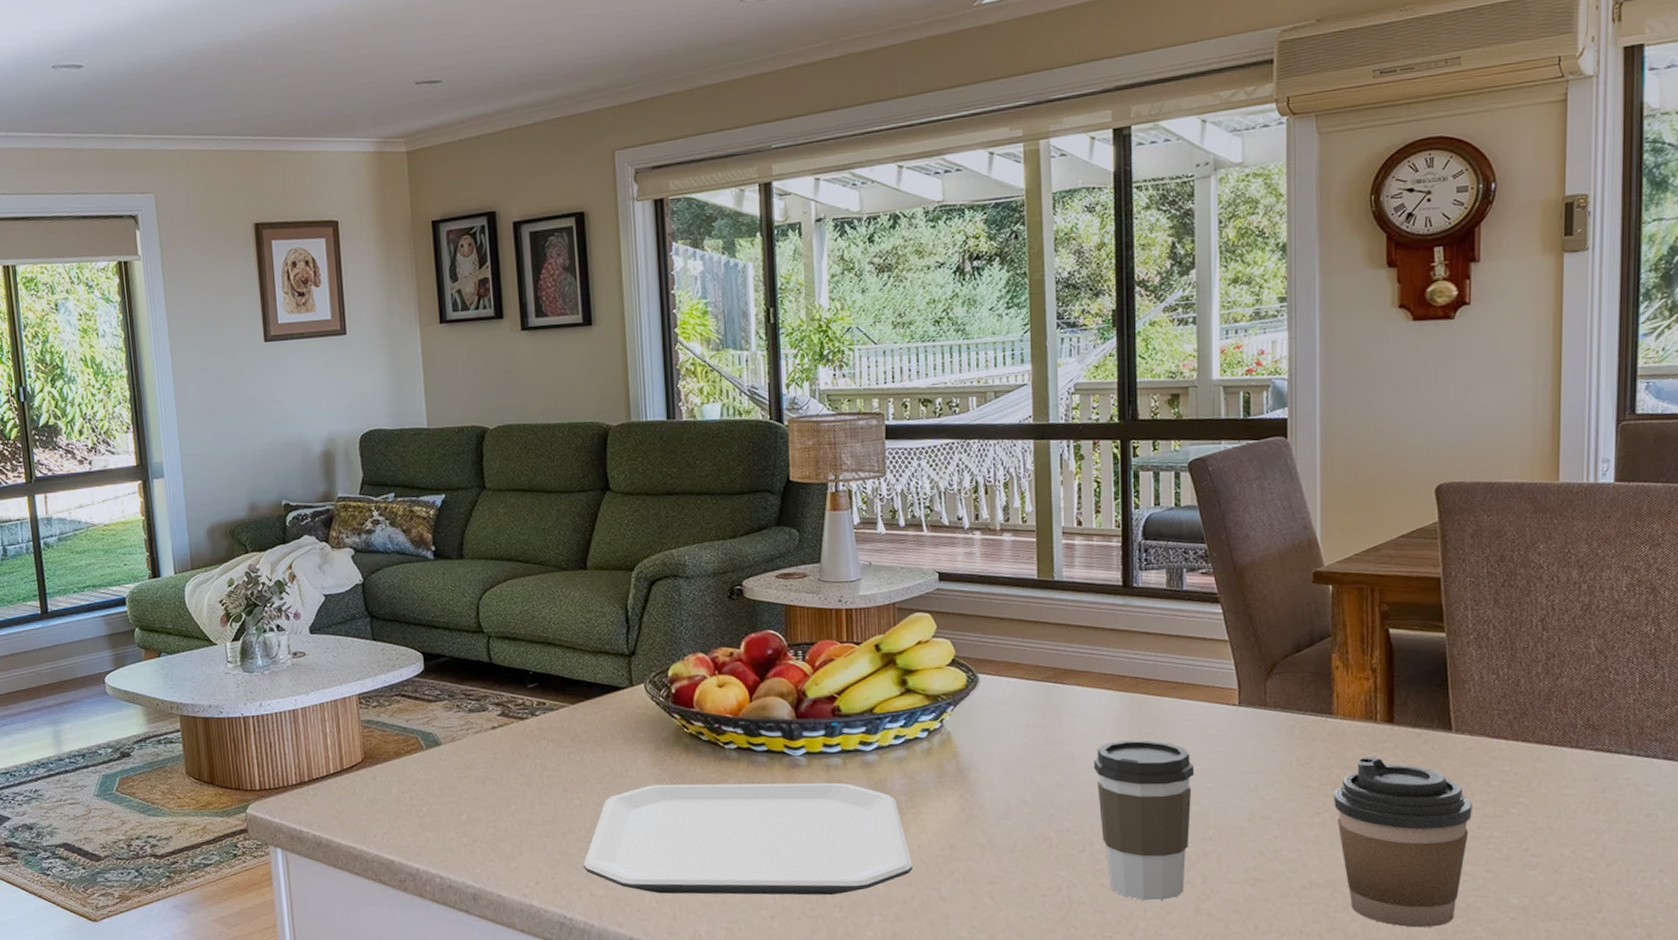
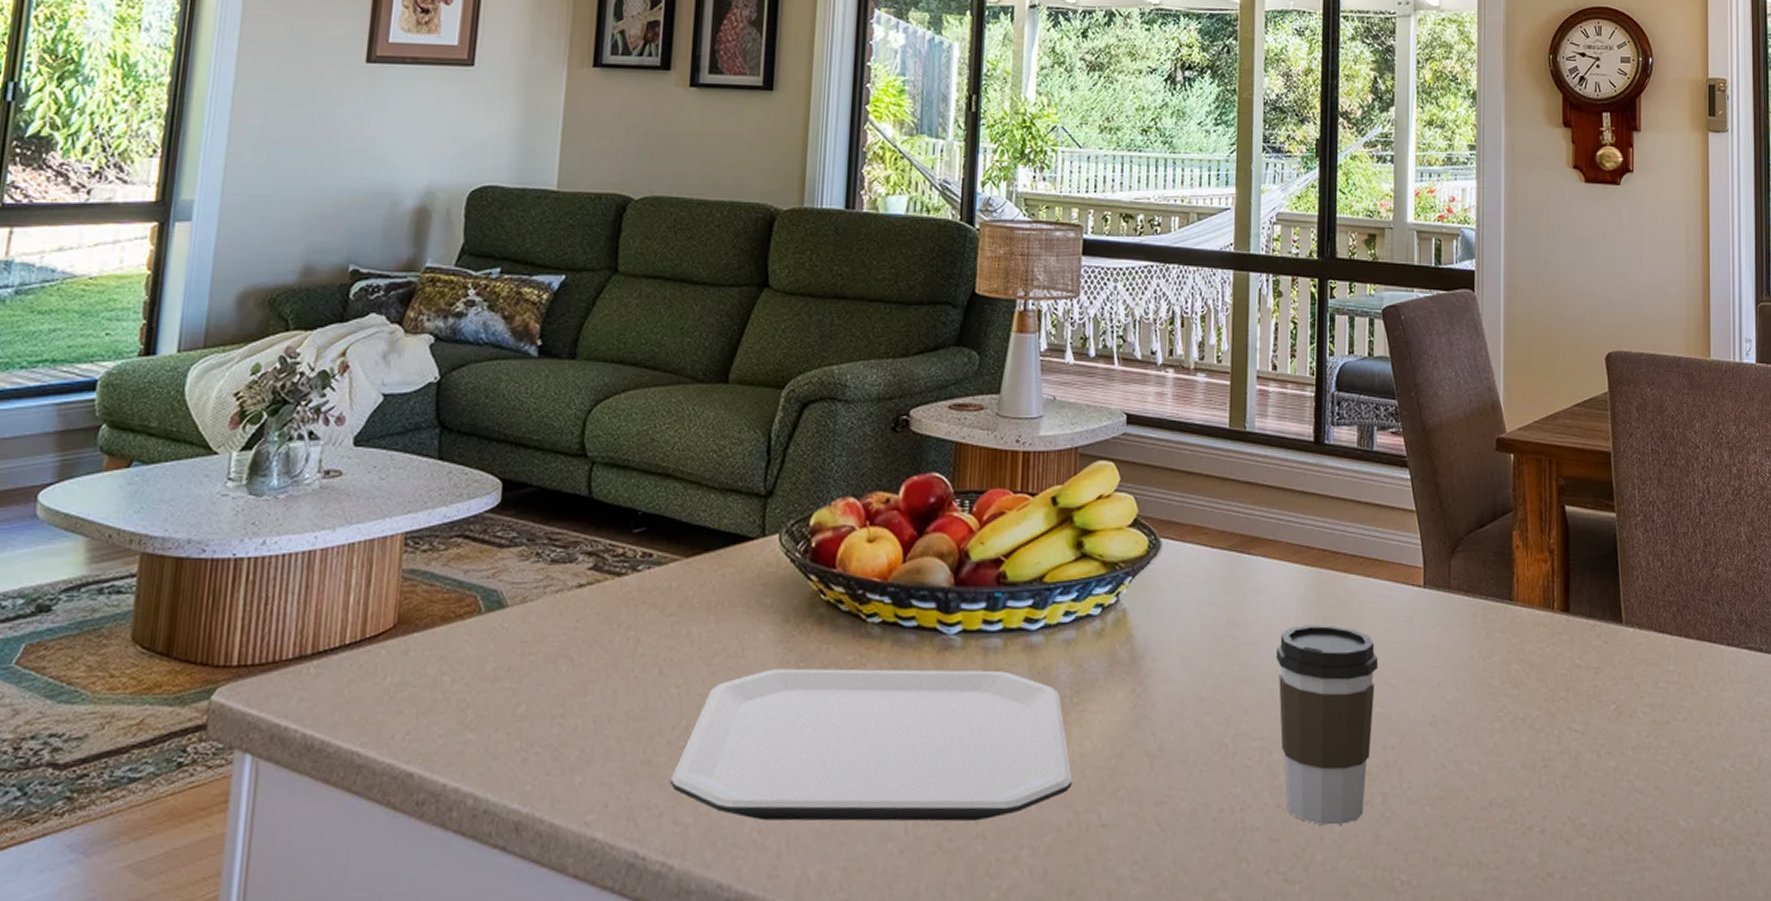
coffee cup: present [1334,756,1472,928] -> none [1513,650,1642,857]

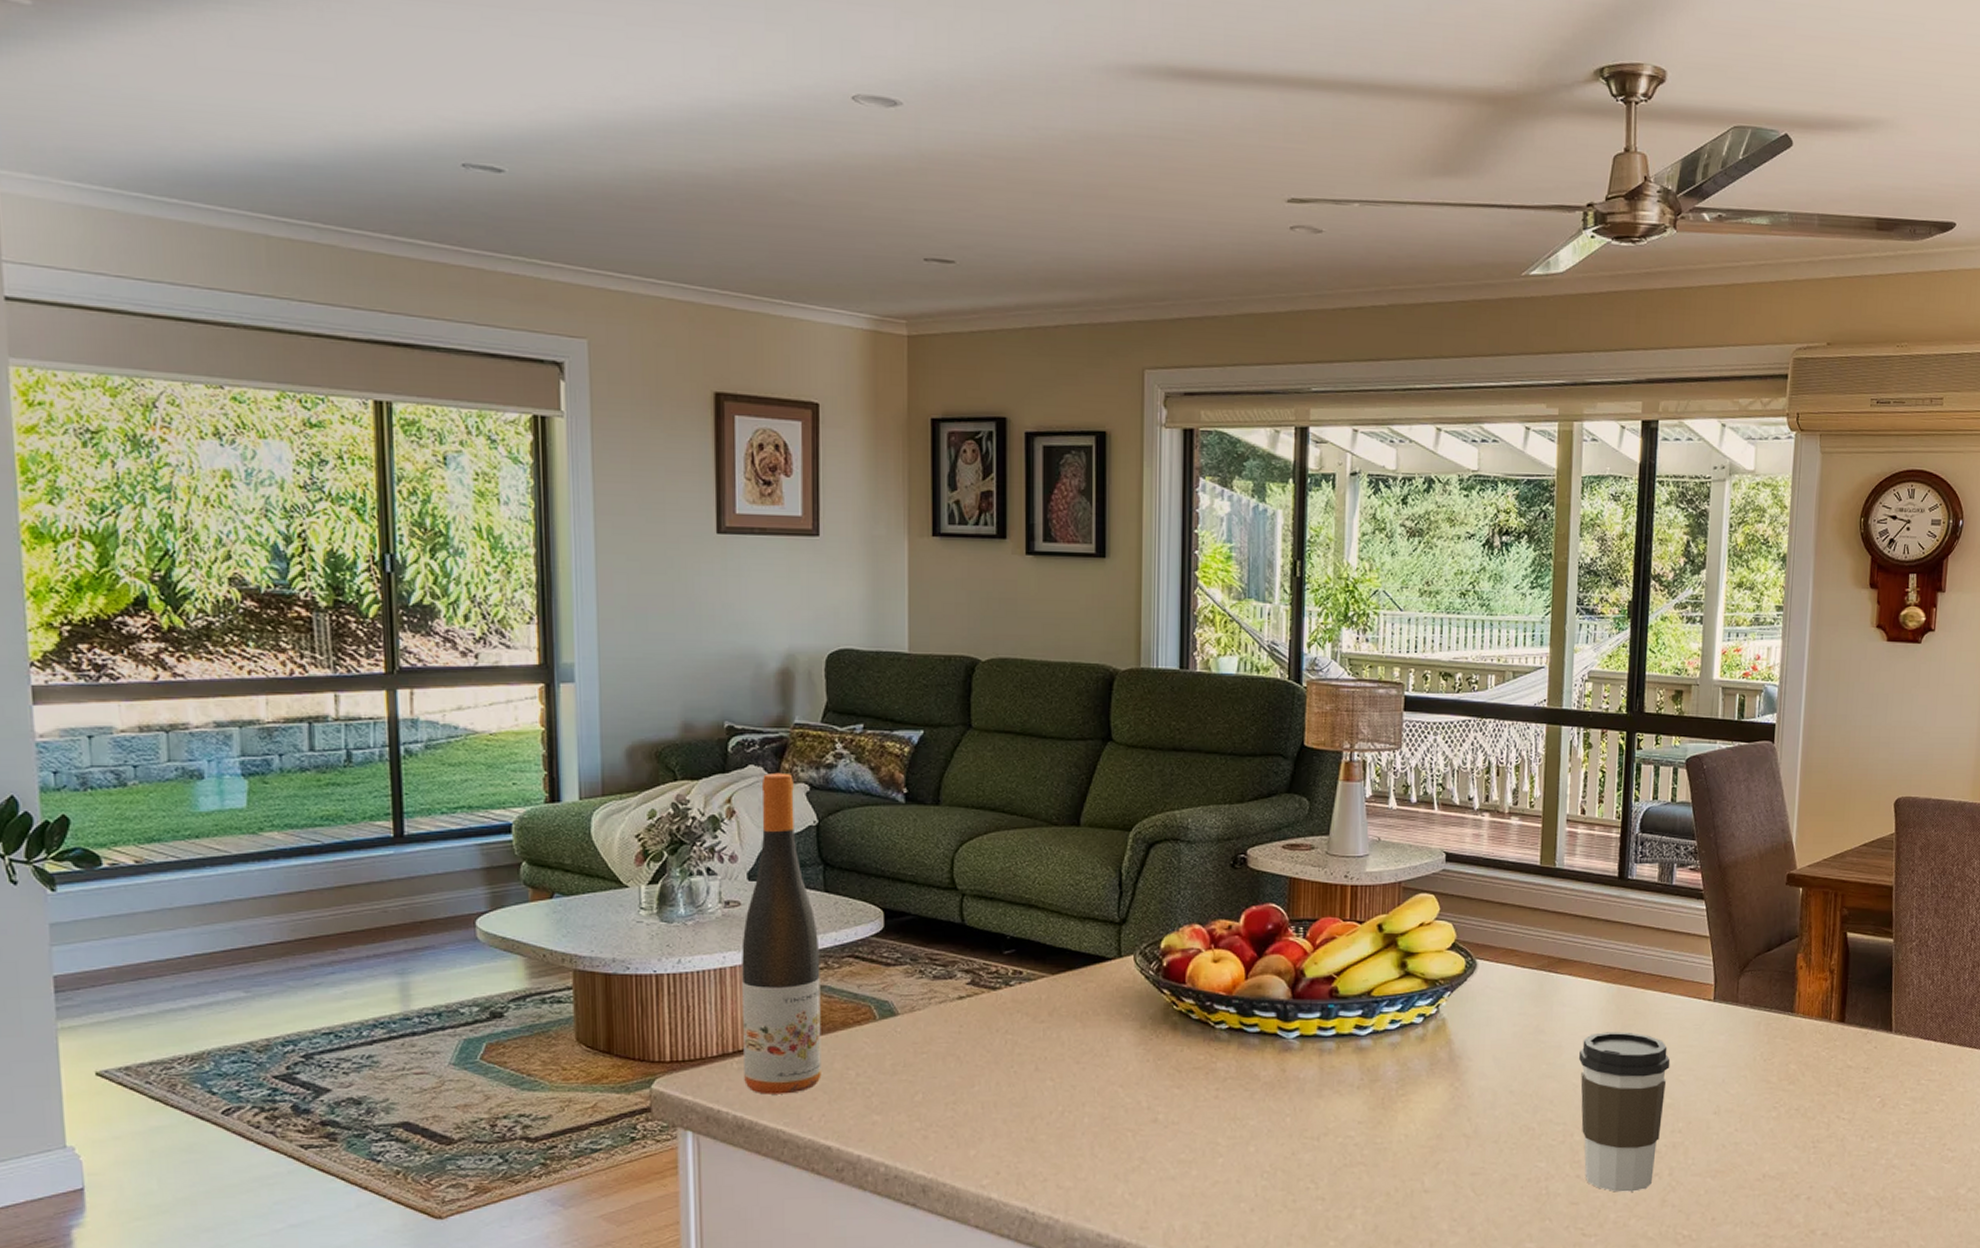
wine bottle: none [320,322,426,707] -> present [742,772,822,1095]
plate: present [669,668,1072,822] -> none [1051,1065,1399,1187]

